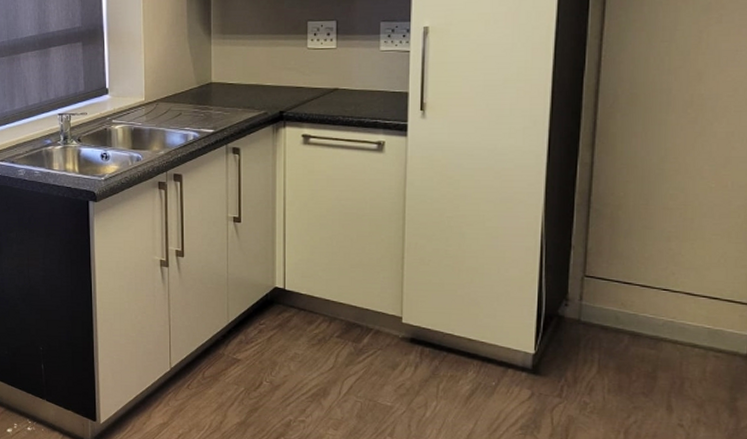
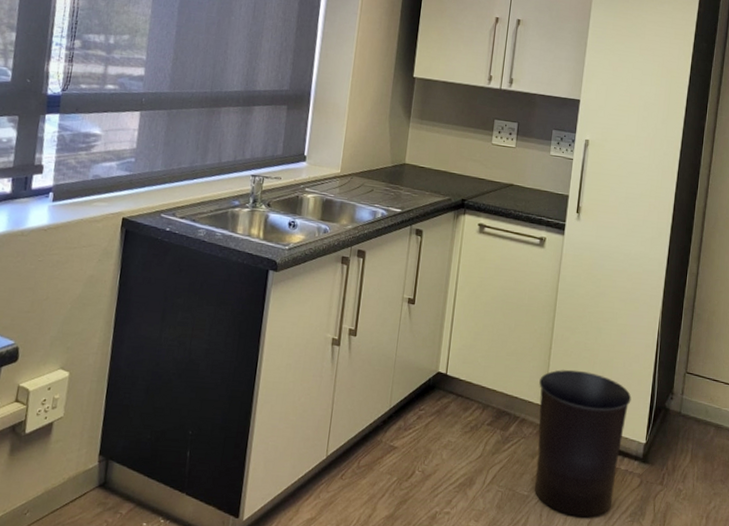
waste bin: none [393,278,512,430] -> present [534,369,632,518]

